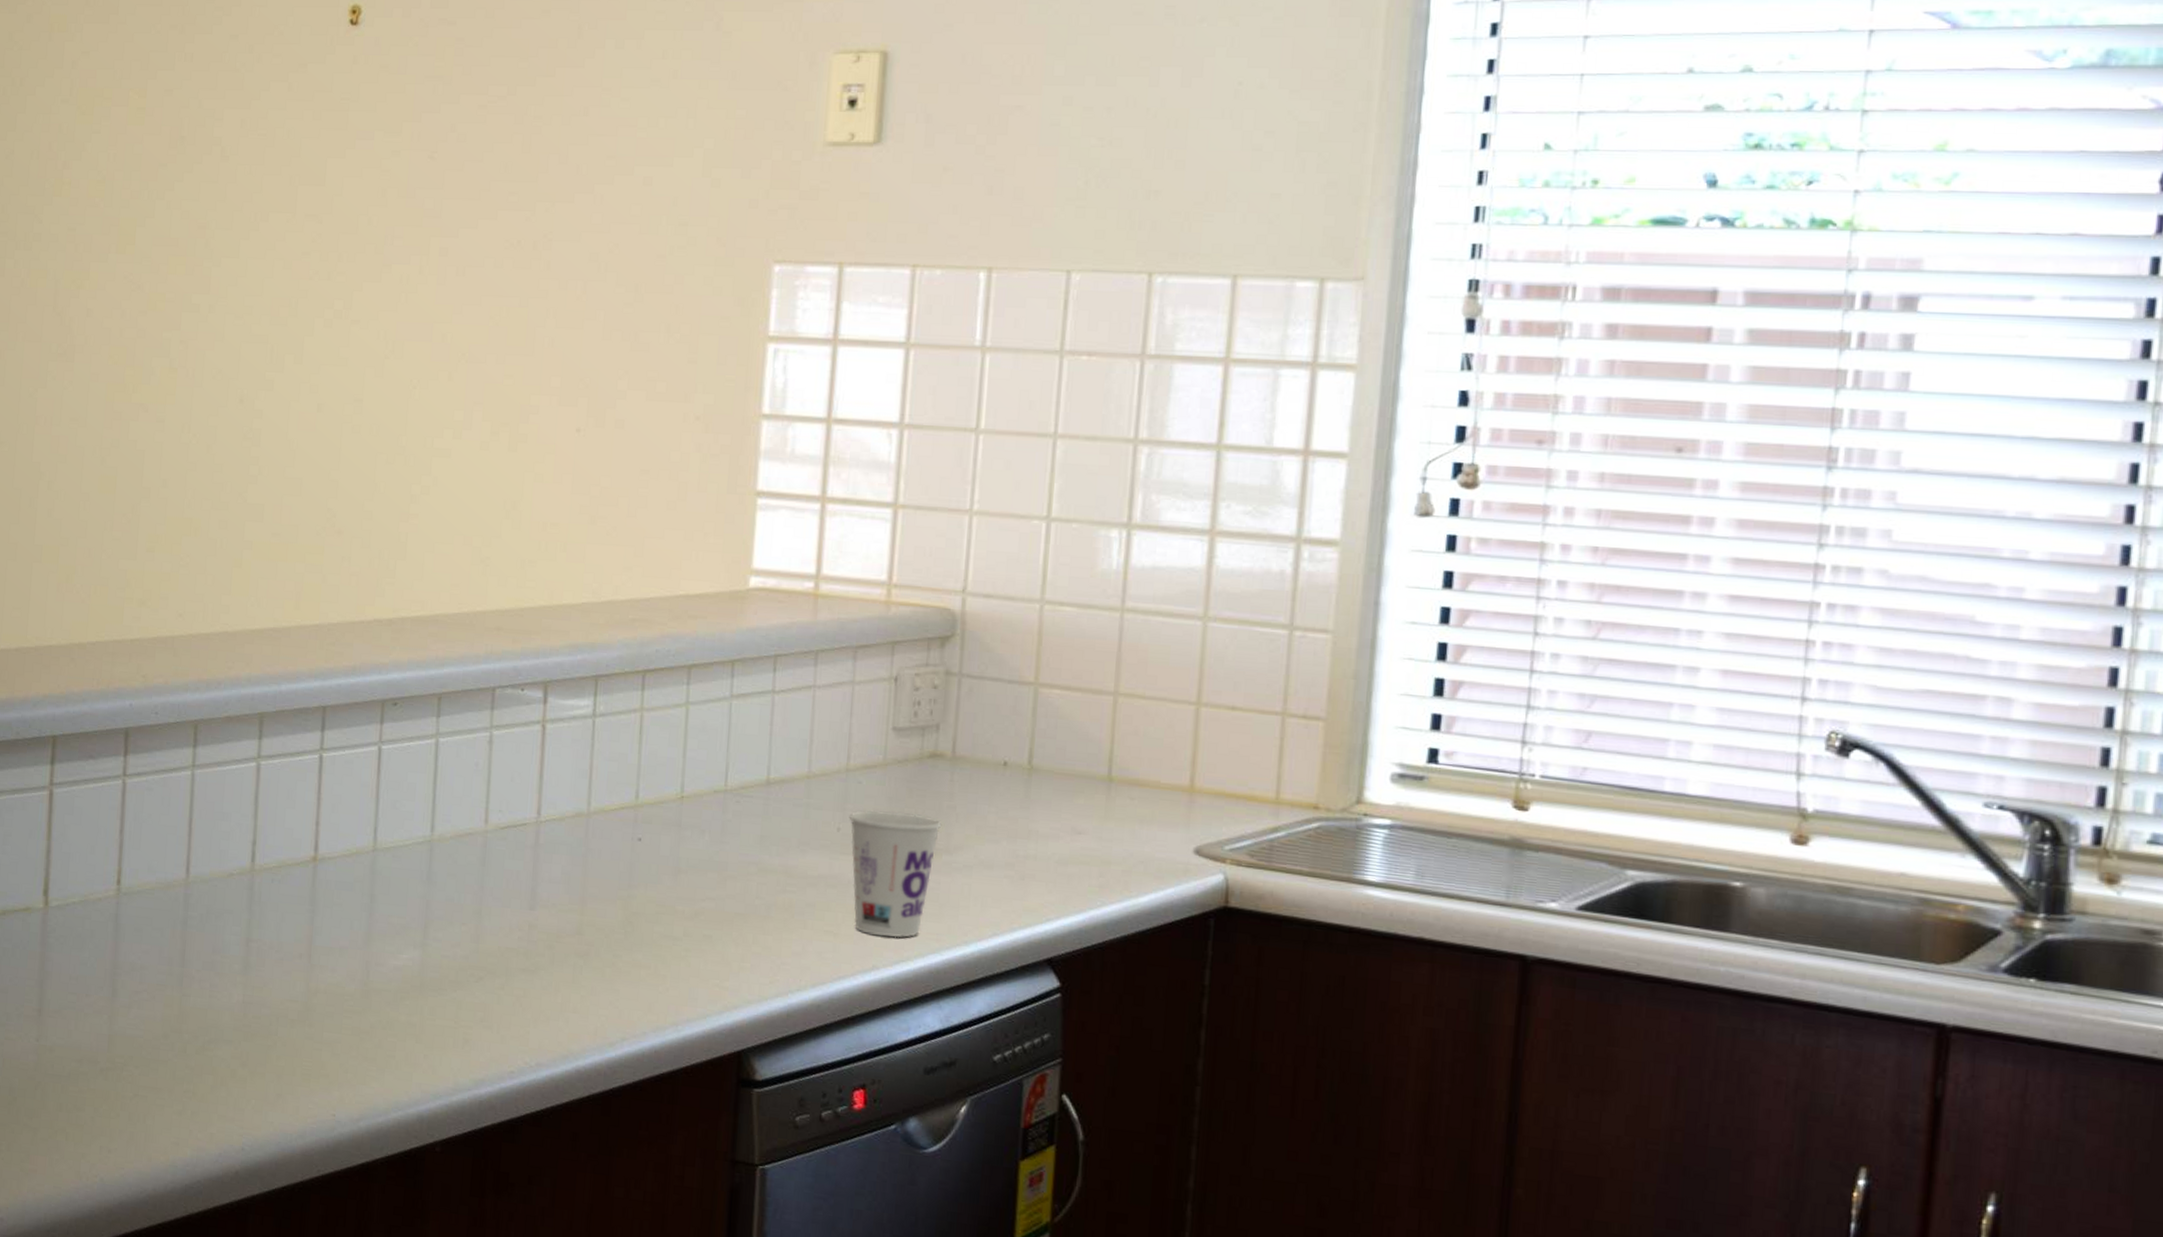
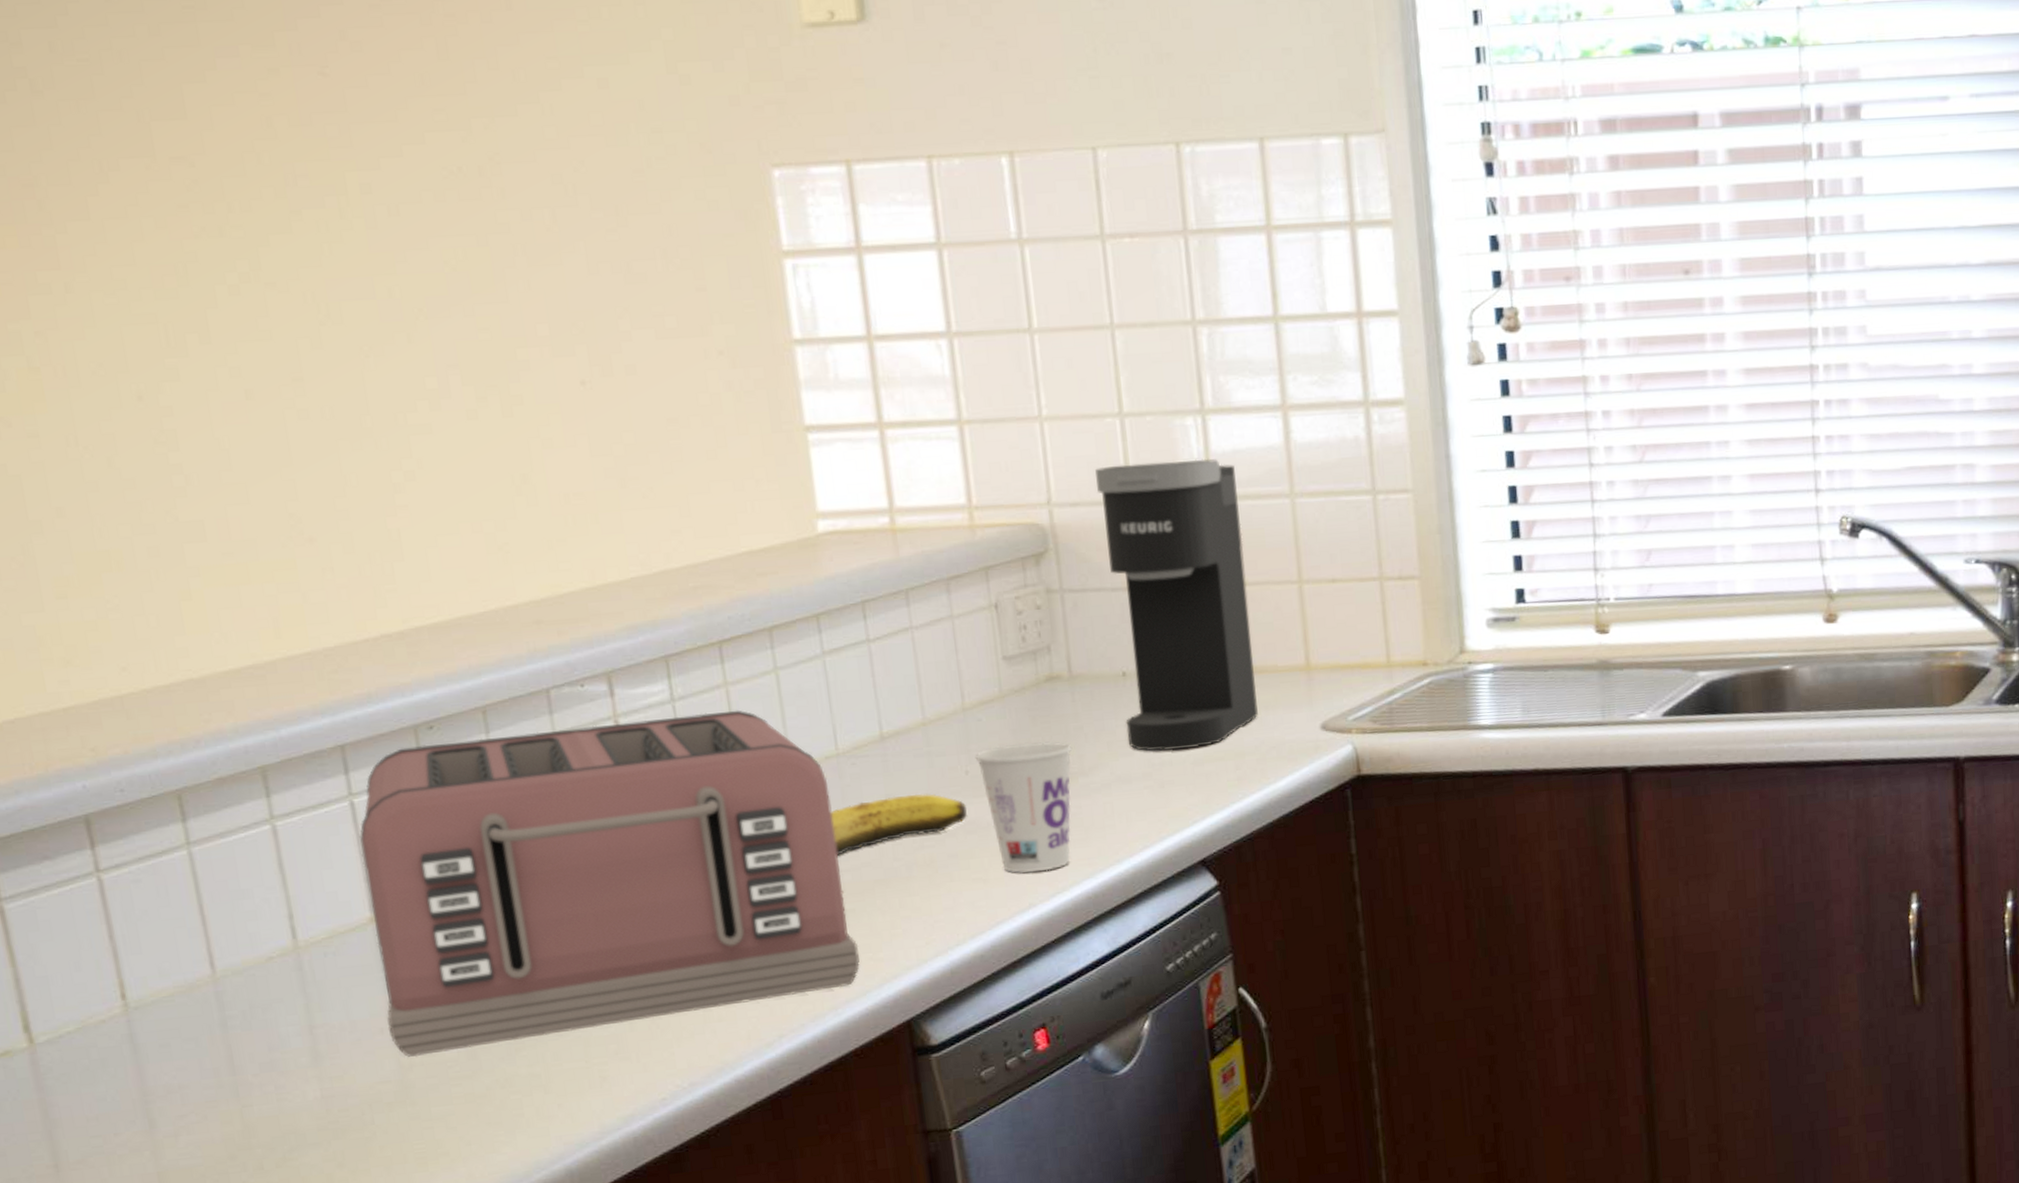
toaster: none [306,717,712,1007] -> present [360,710,860,1057]
banana: none [706,838,832,884] -> present [830,793,968,856]
coffee maker: none [997,565,1151,849] -> present [1095,458,1258,751]

